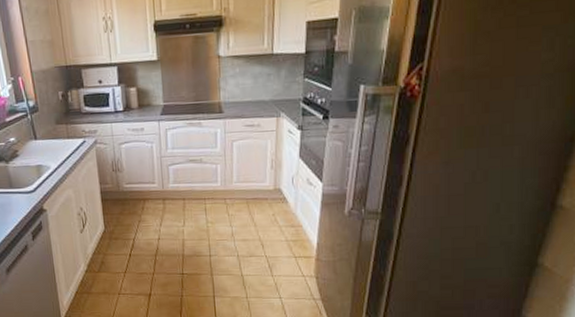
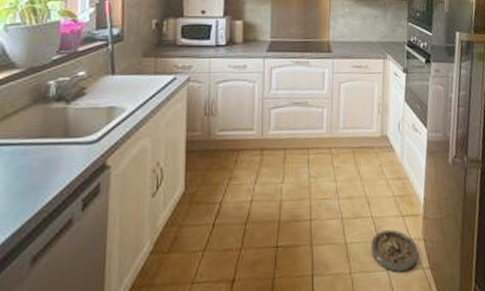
pet bowl: none [265,267,310,300] -> present [371,229,419,272]

